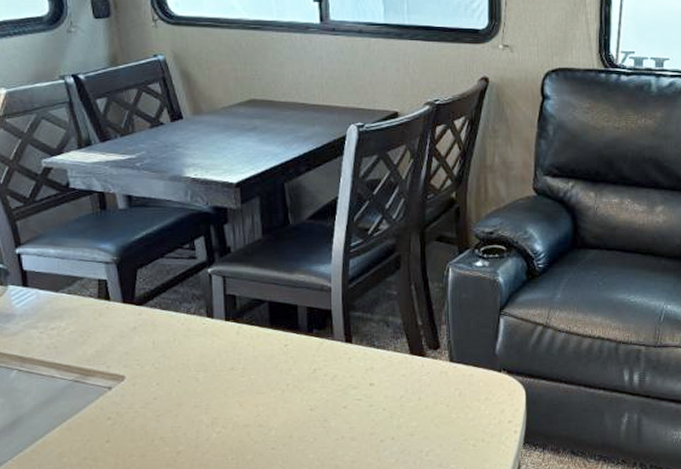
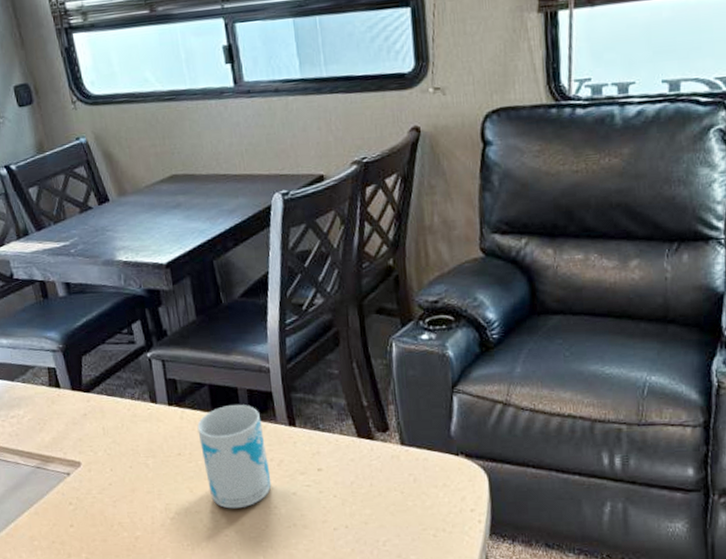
mug: none [253,322,323,422] -> present [197,405,272,509]

